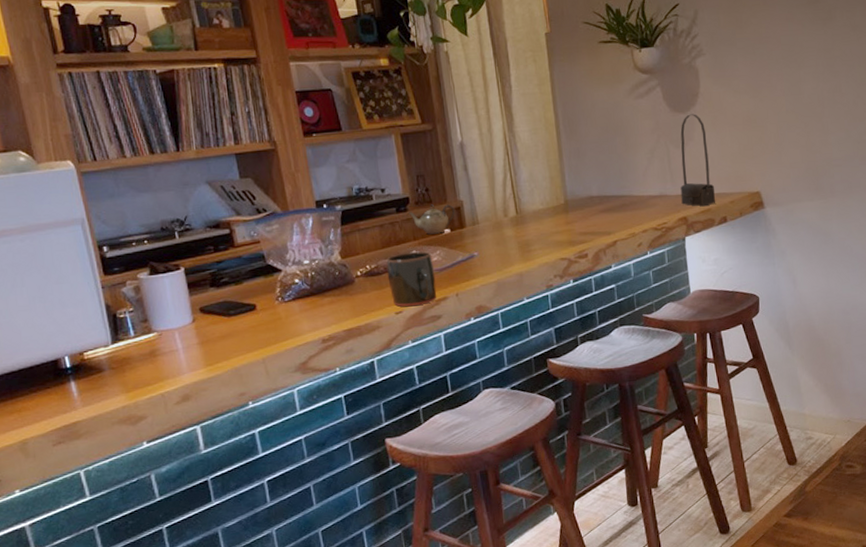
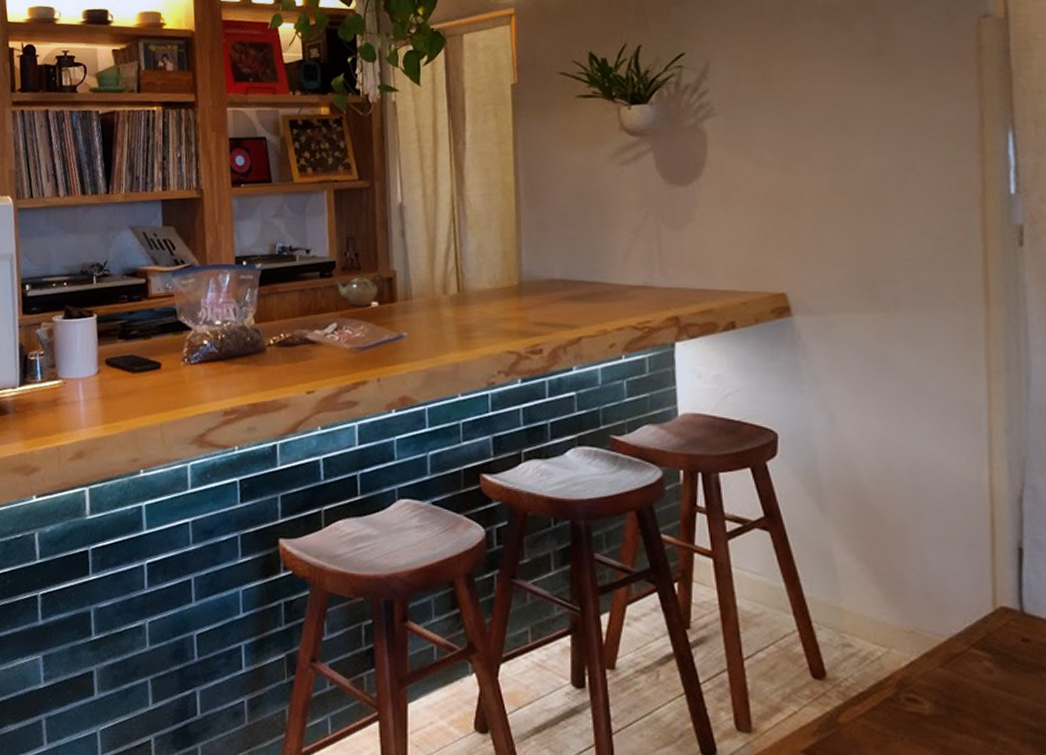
mug: present [386,251,437,307] -> none [302,323,356,387]
satchel: present [680,114,715,206] -> none [672,187,720,305]

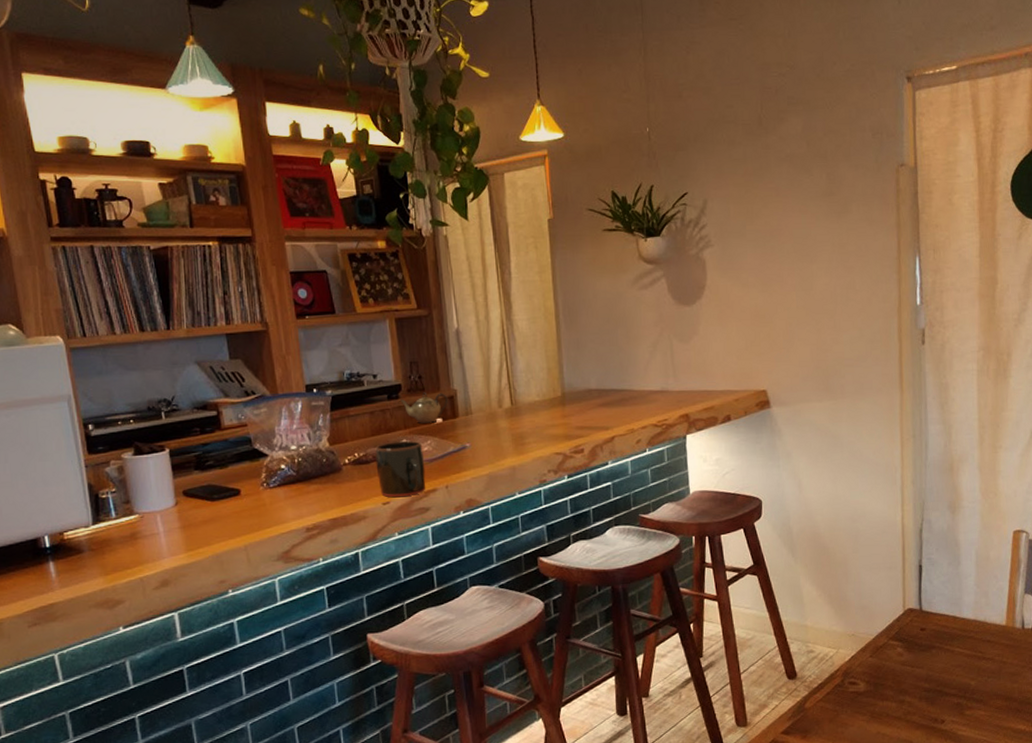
mug: none [302,323,356,387] -> present [375,440,426,498]

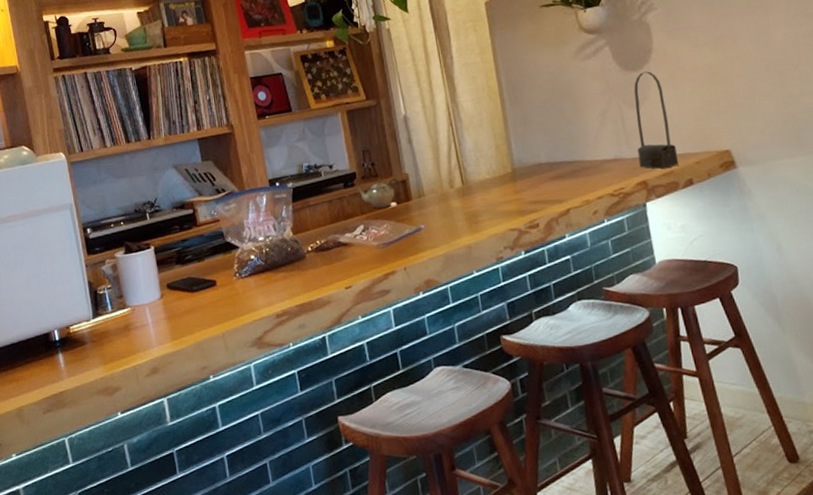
mug: present [375,440,426,498] -> none [335,225,385,282]
satchel: none [683,307,719,403] -> present [634,71,678,169]

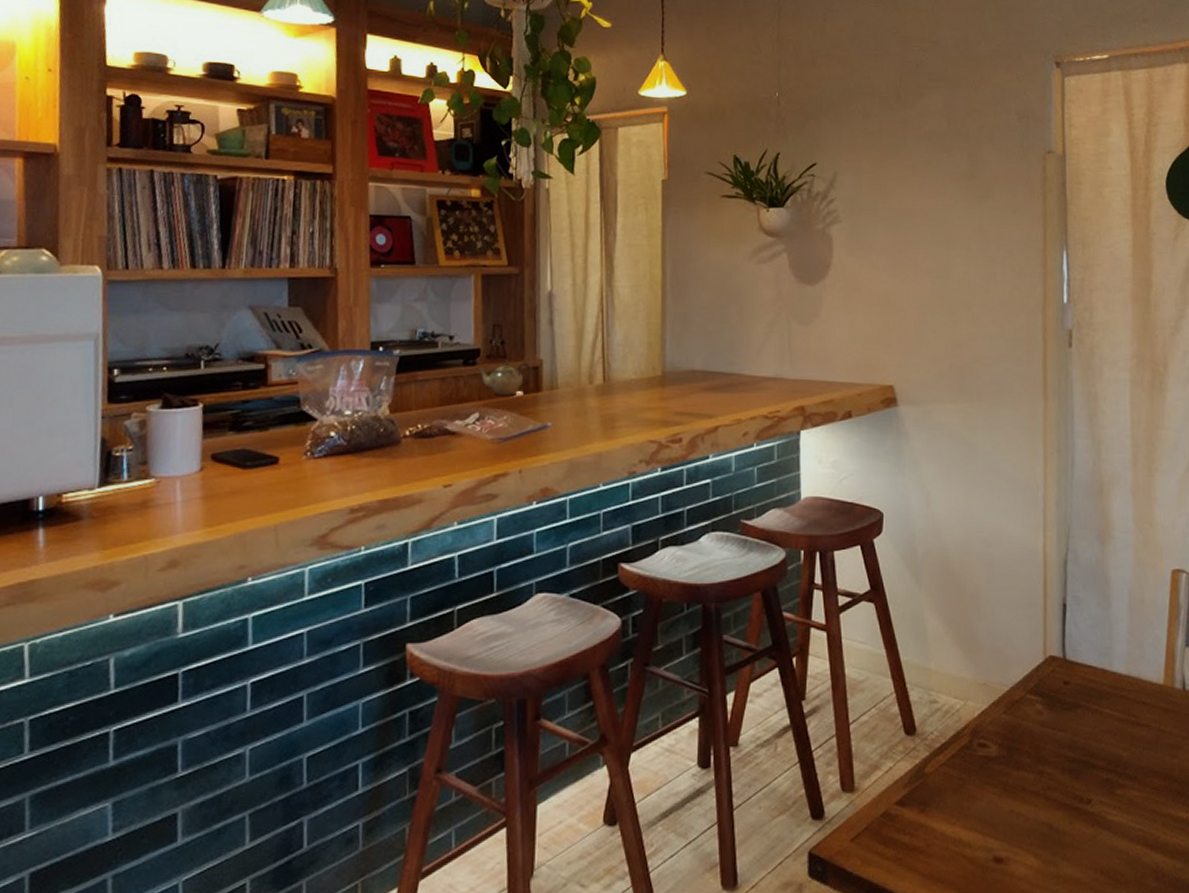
satchel: present [634,71,678,169] -> none [799,287,840,395]

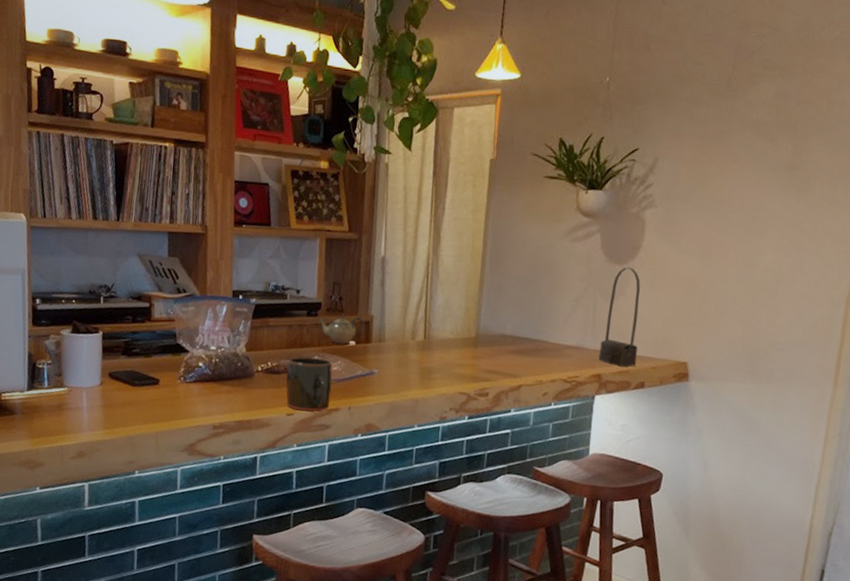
mug: none [440,413,498,480] -> present [285,356,333,412]
satchel: none [799,287,840,395] -> present [598,267,641,367]

